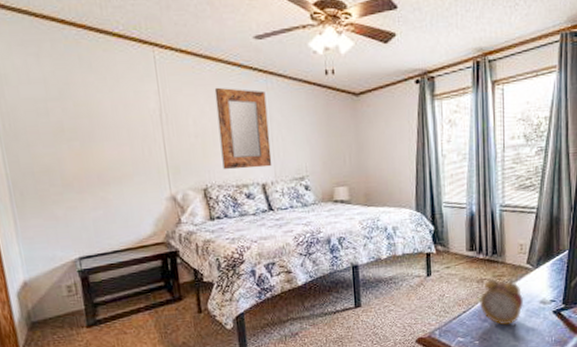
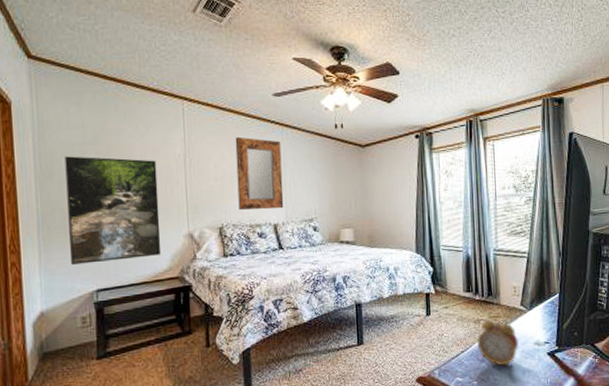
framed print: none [29,114,144,232] -> present [65,156,162,264]

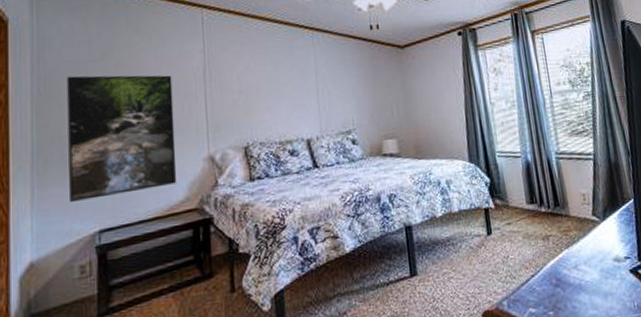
home mirror: present [235,136,284,210] -> none [260,44,318,125]
alarm clock: present [476,315,518,366] -> none [547,229,596,290]

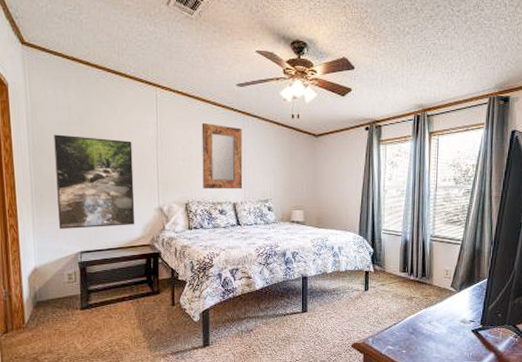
home mirror: none [260,44,318,125] -> present [201,122,243,190]

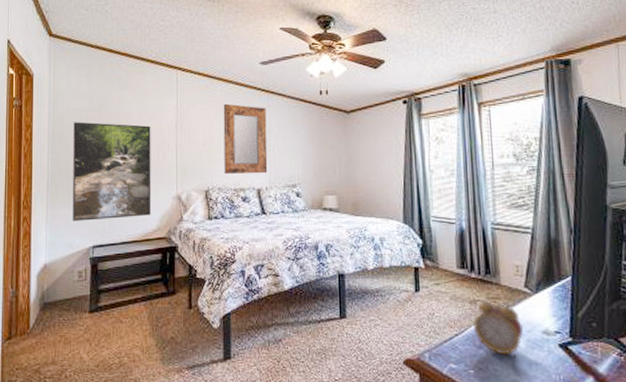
alarm clock: none [407,295,446,339] -> present [472,297,523,355]

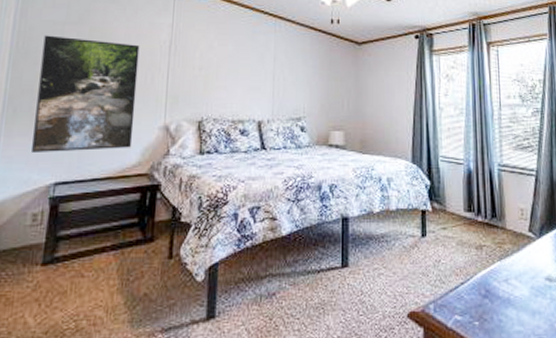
home mirror: present [223,103,268,175] -> none [222,26,273,105]
alarm clock: present [472,297,523,355] -> none [478,242,527,304]

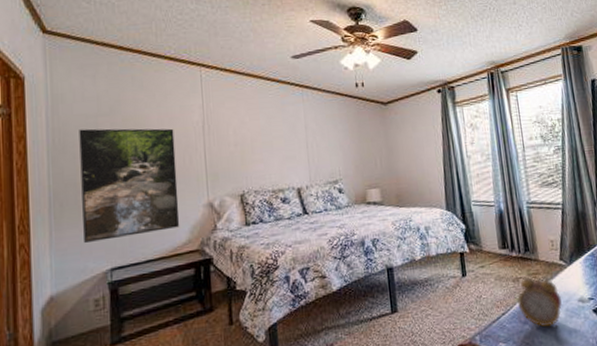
alarm clock: none [478,242,527,304] -> present [517,272,562,327]

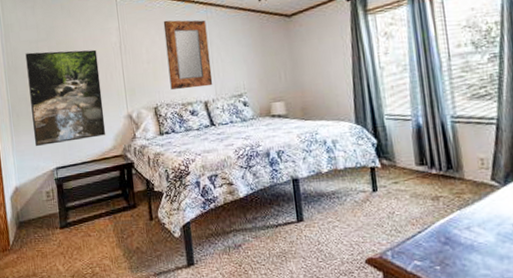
home mirror: none [254,100,307,175] -> present [163,20,213,90]
alarm clock: present [517,272,562,327] -> none [436,192,492,250]

